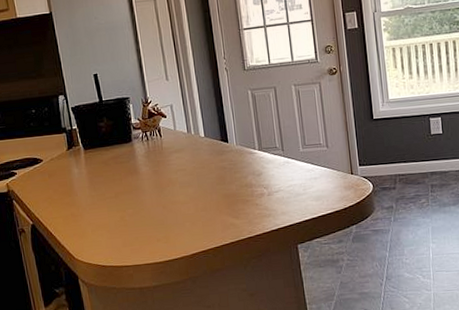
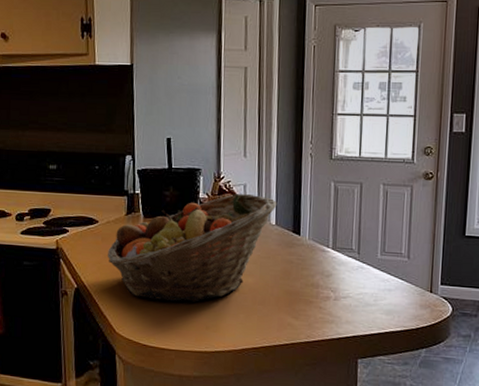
fruit basket: none [56,113,203,223] -> present [108,193,277,302]

